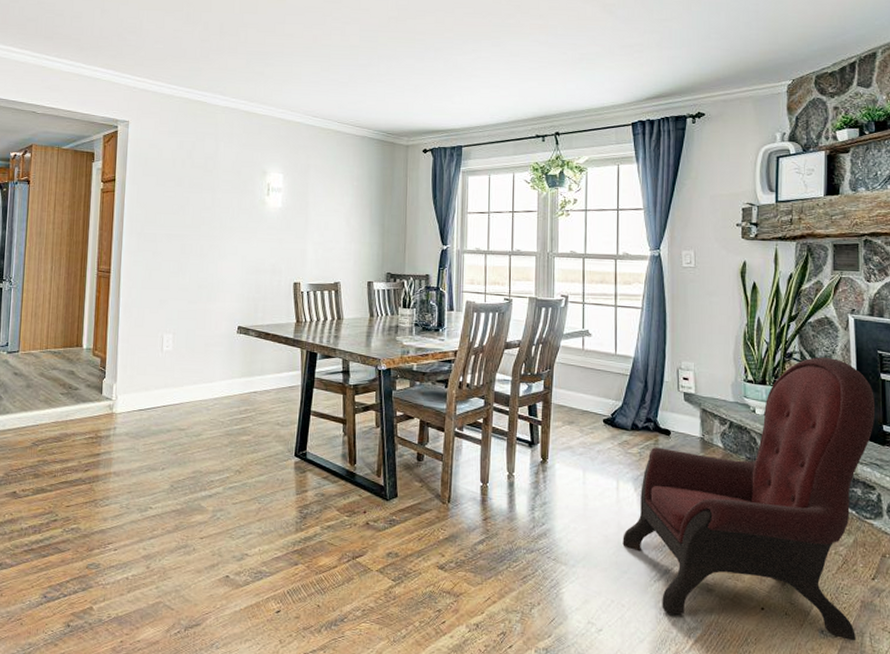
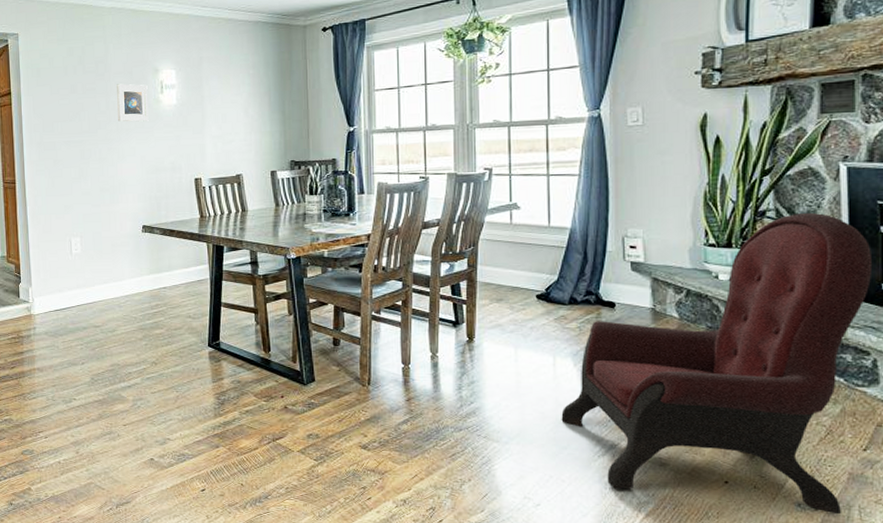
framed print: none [222,182,255,222] -> present [117,83,149,122]

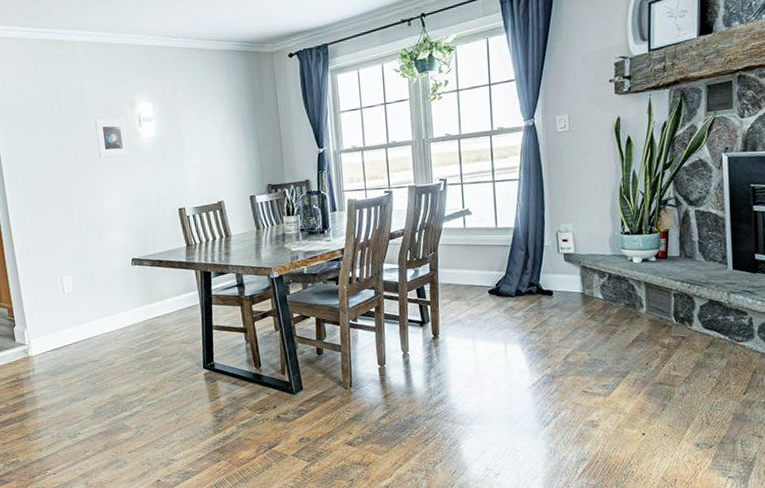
armchair: present [561,212,873,515] -> none [513,198,748,452]

